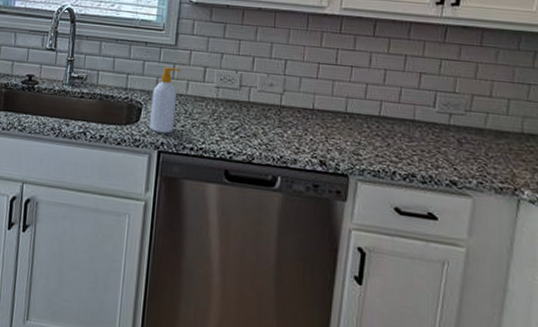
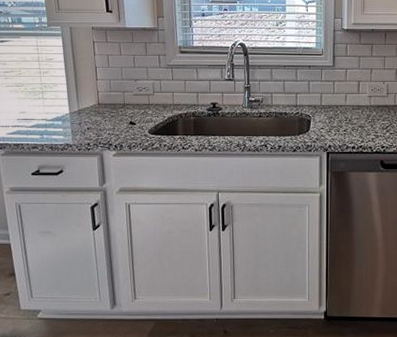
soap bottle: present [149,67,181,134] -> none [318,85,339,138]

